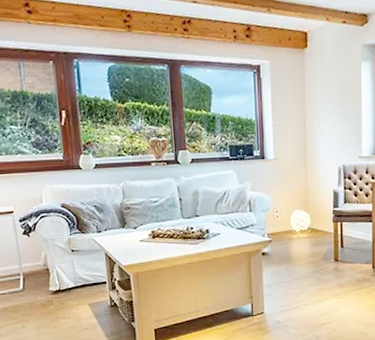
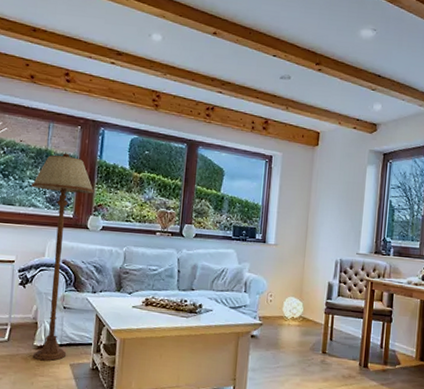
floor lamp: none [14,92,84,305] -> present [31,153,95,361]

